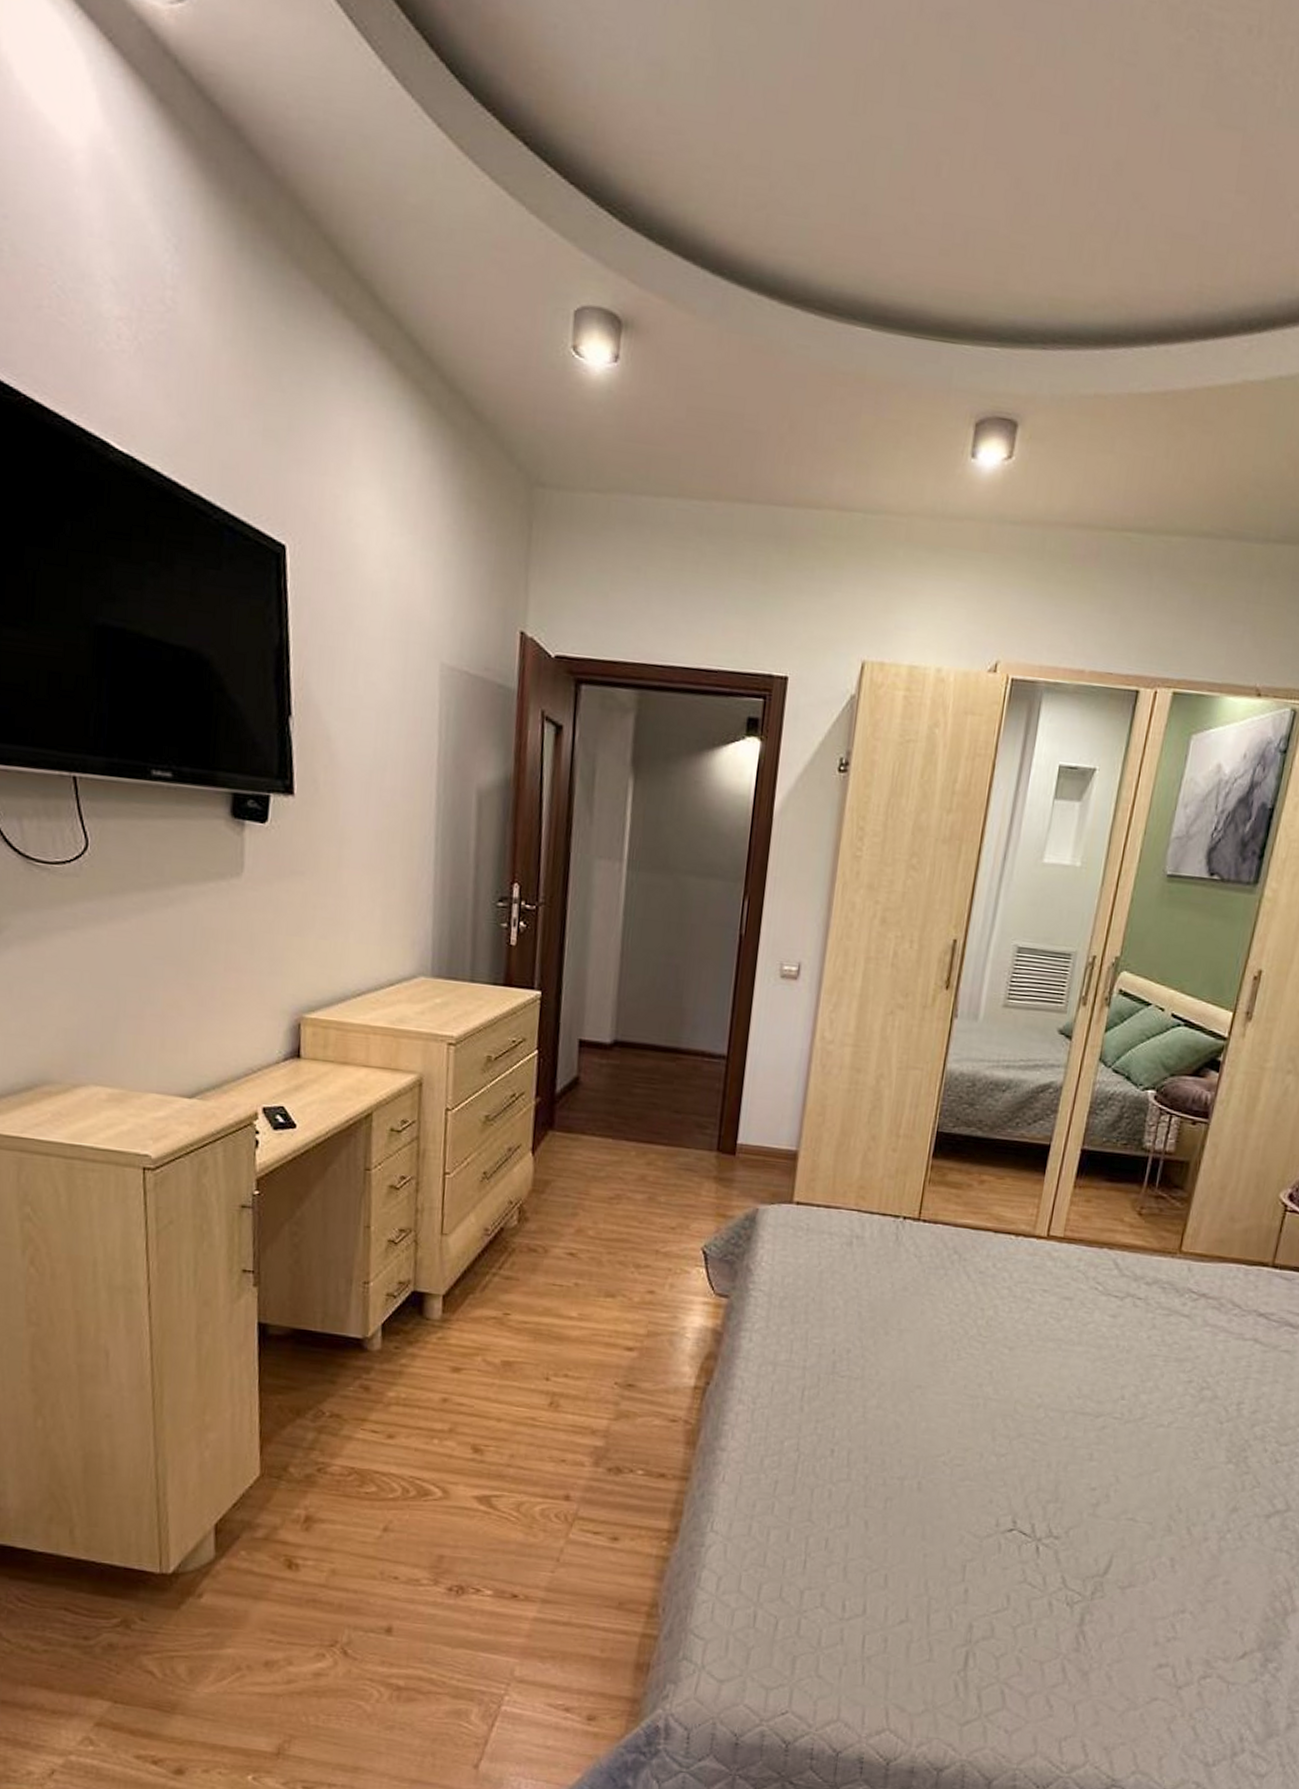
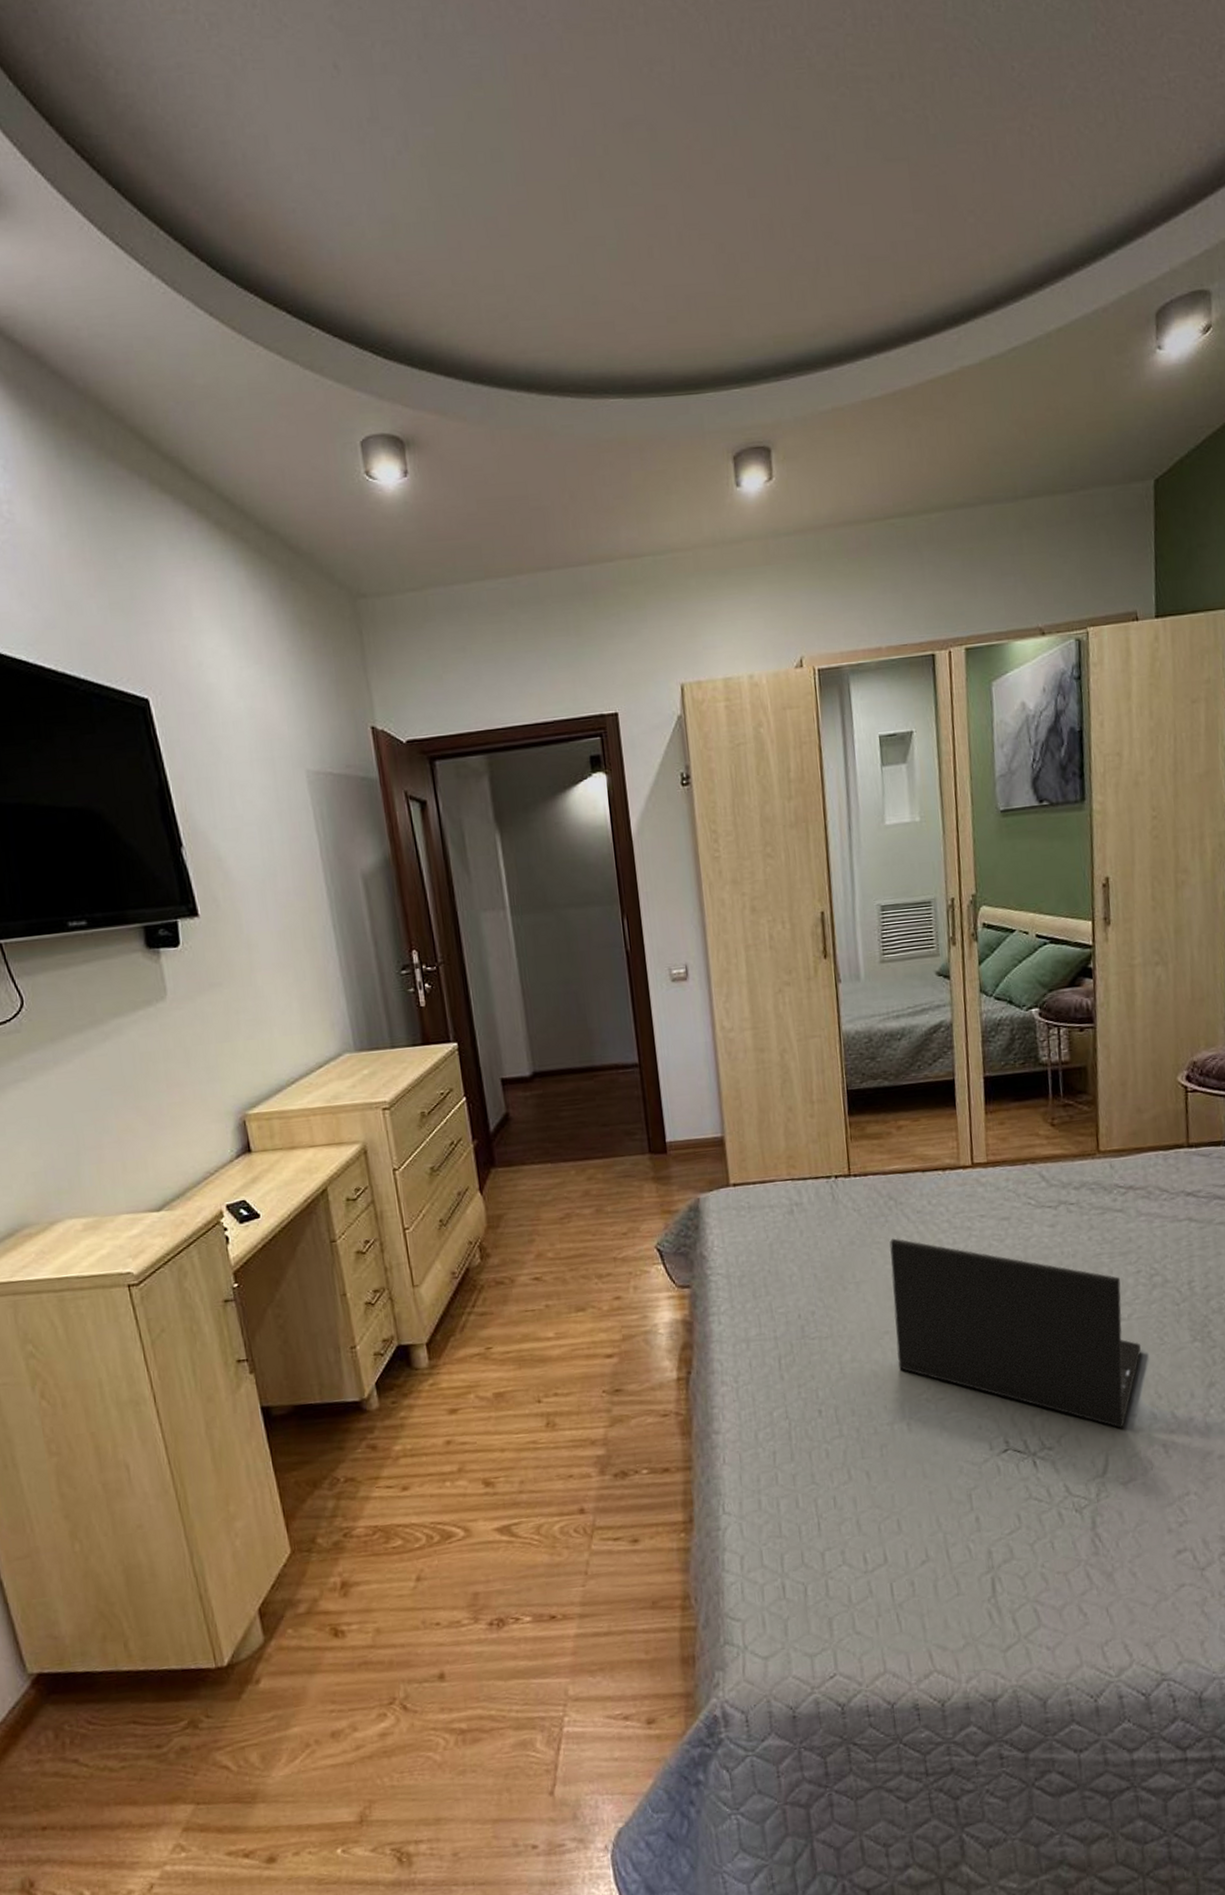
laptop: none [923,1293,1174,1533] -> present [889,1238,1141,1428]

